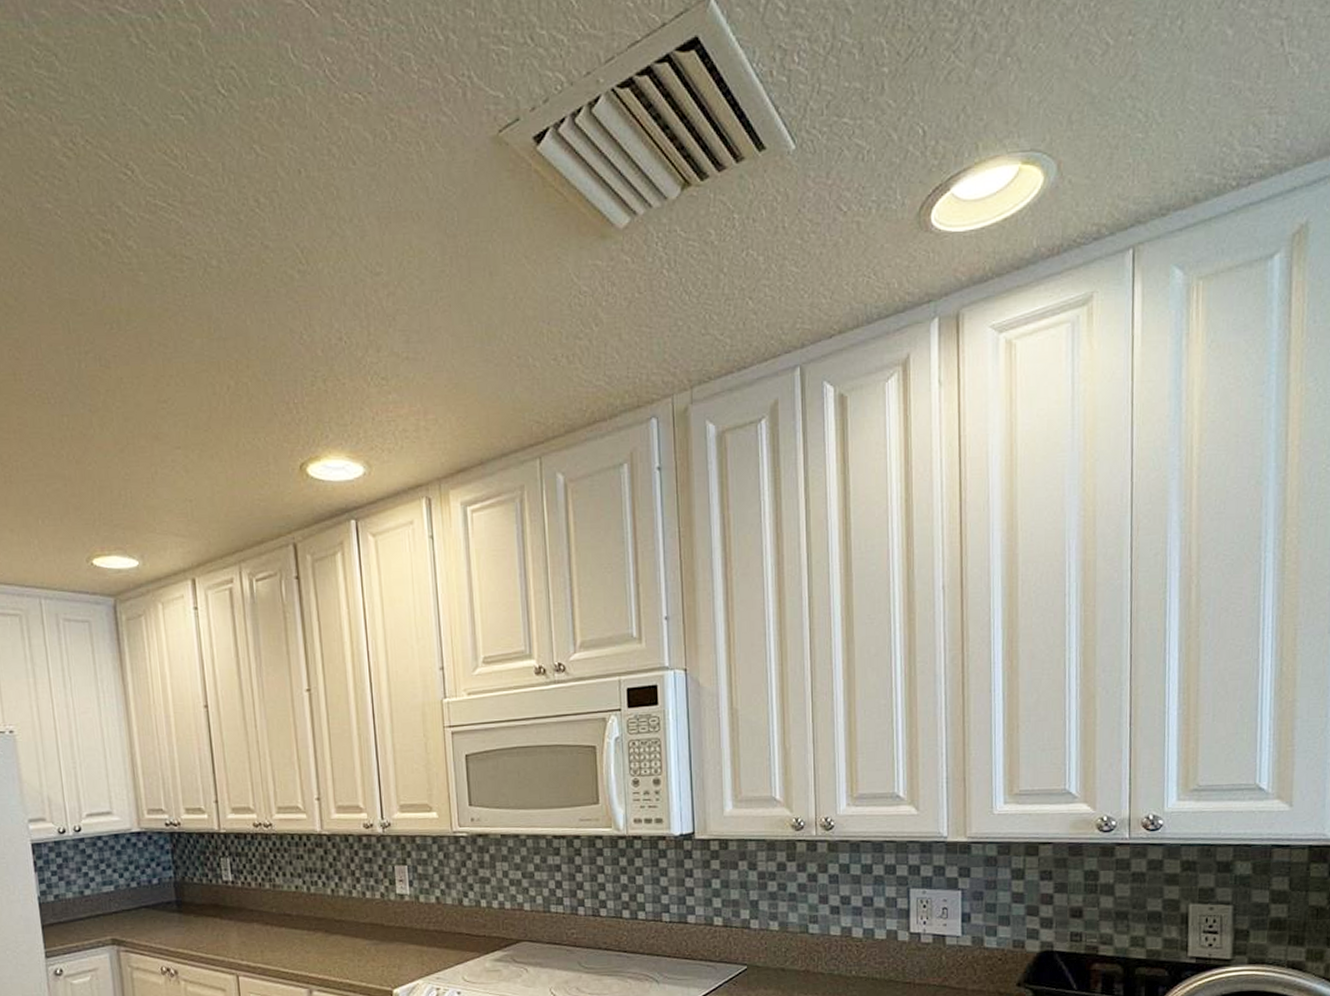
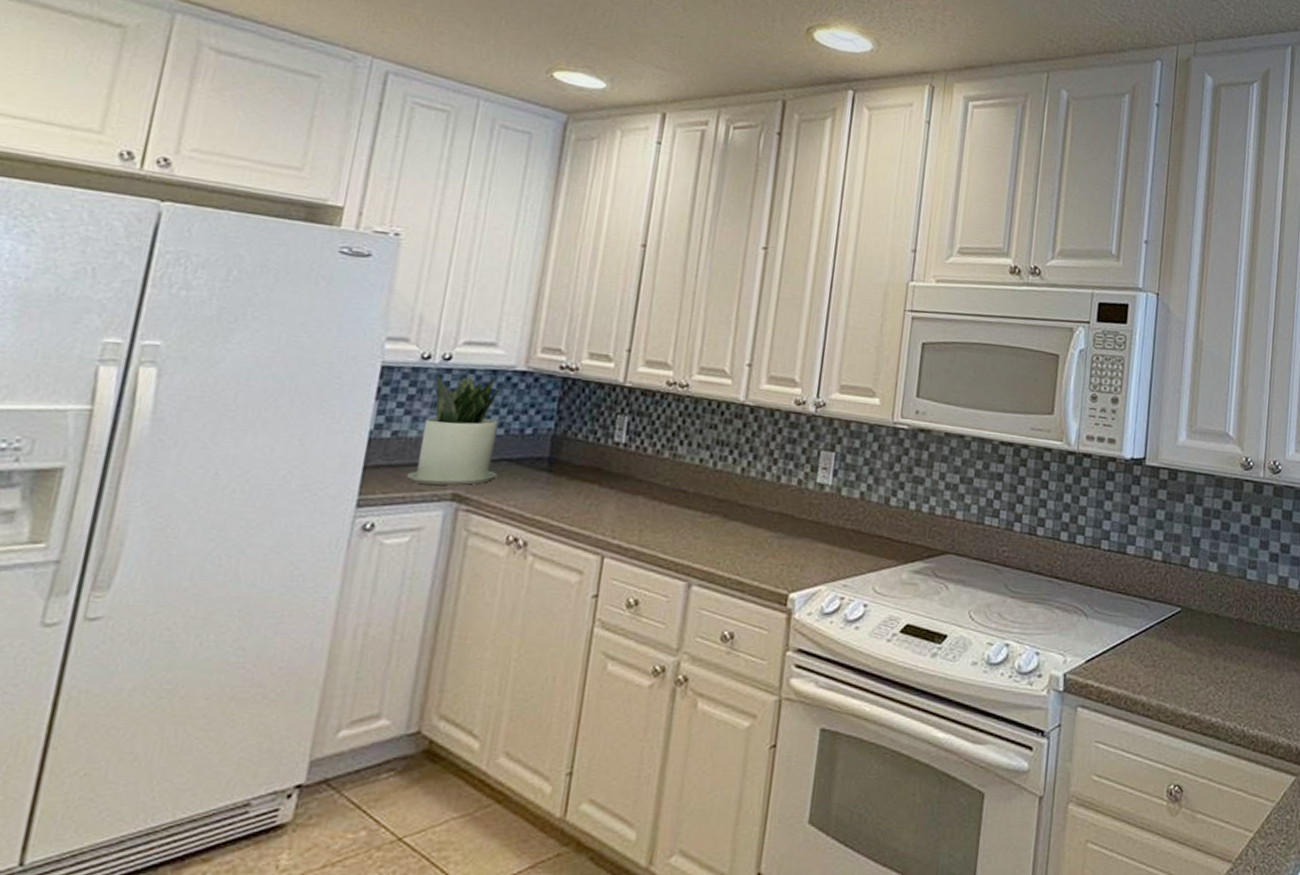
planter: none [72,841,141,935] -> present [406,374,503,486]

